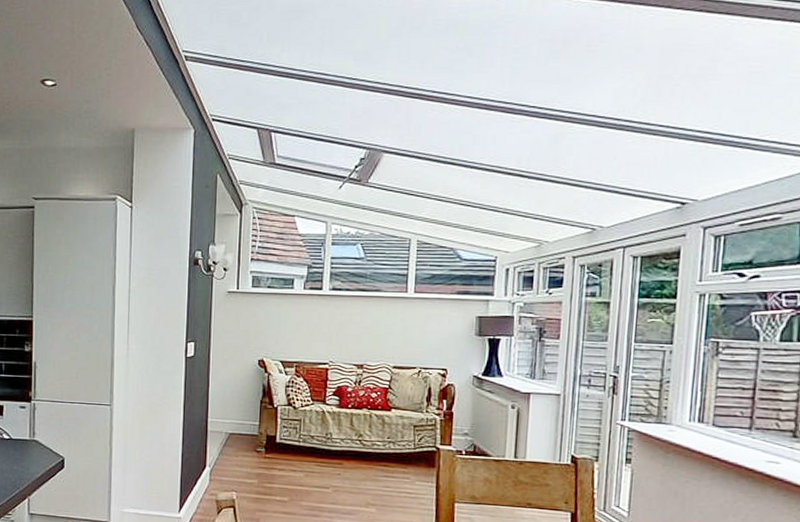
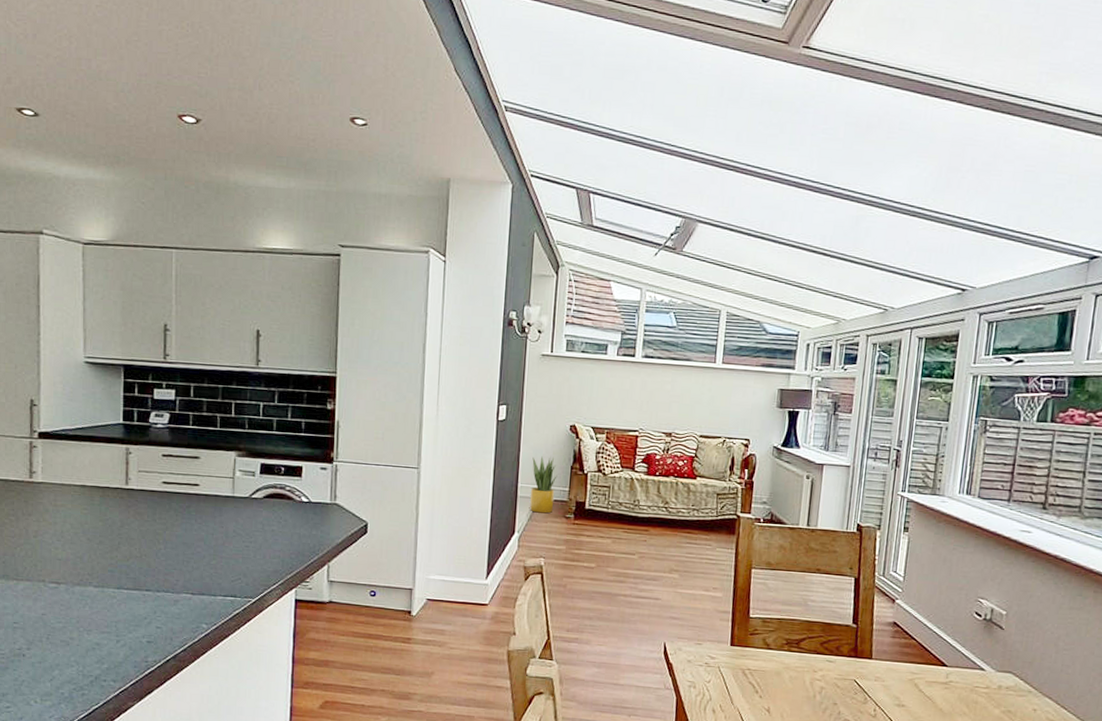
planter: none [220,391,247,448] -> present [529,456,558,514]

